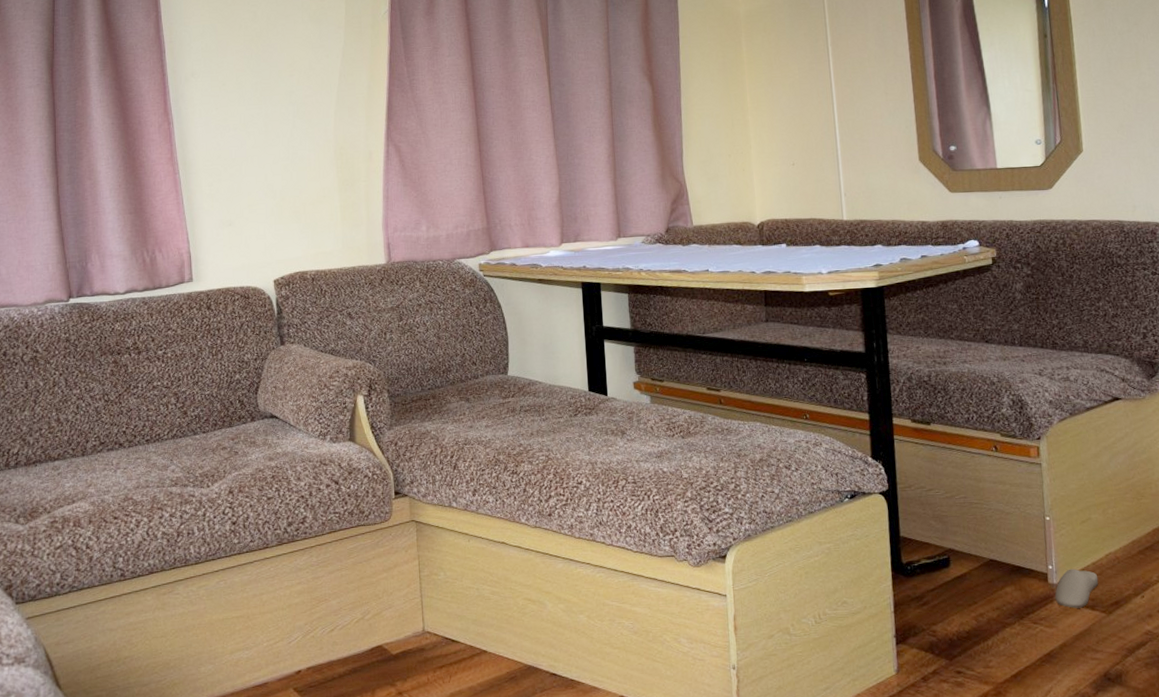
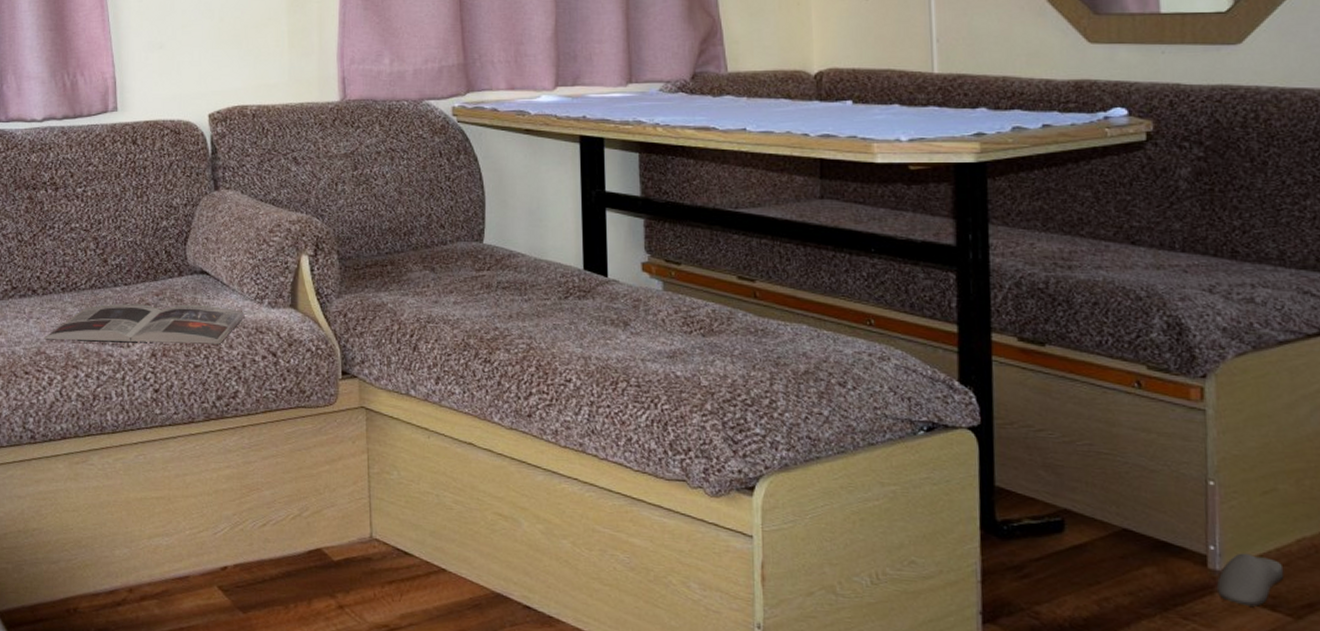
magazine: none [130,445,310,487] -> present [43,303,245,345]

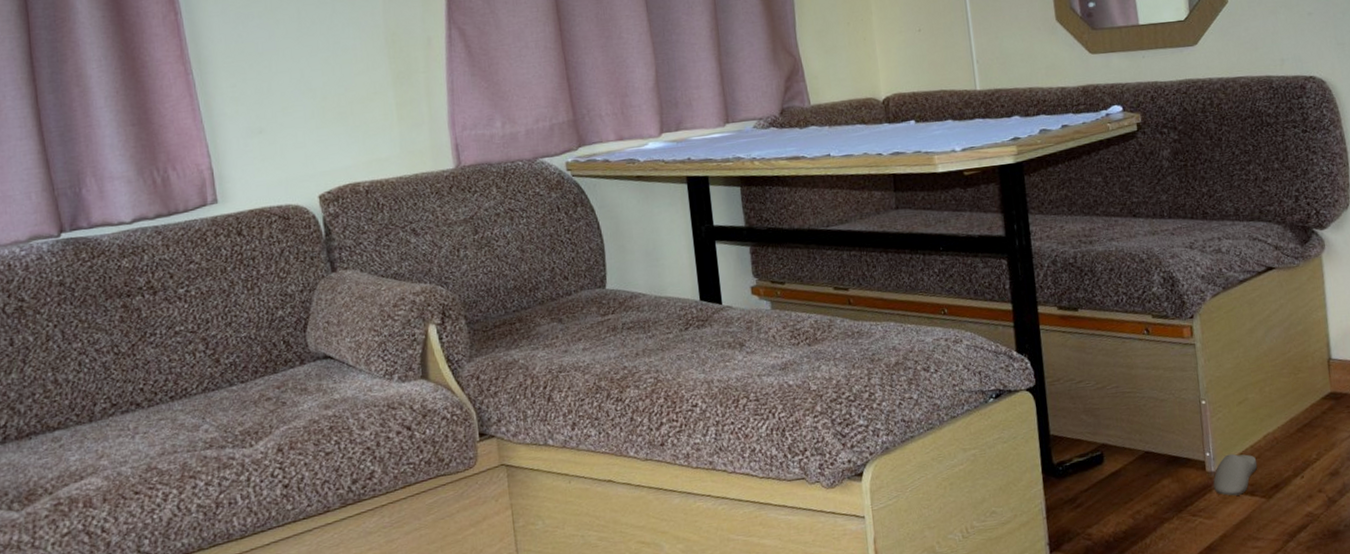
magazine: present [43,303,245,345] -> none [153,389,375,454]

